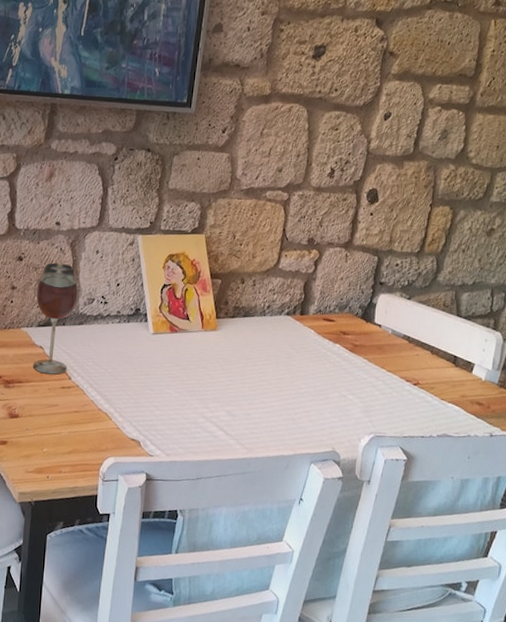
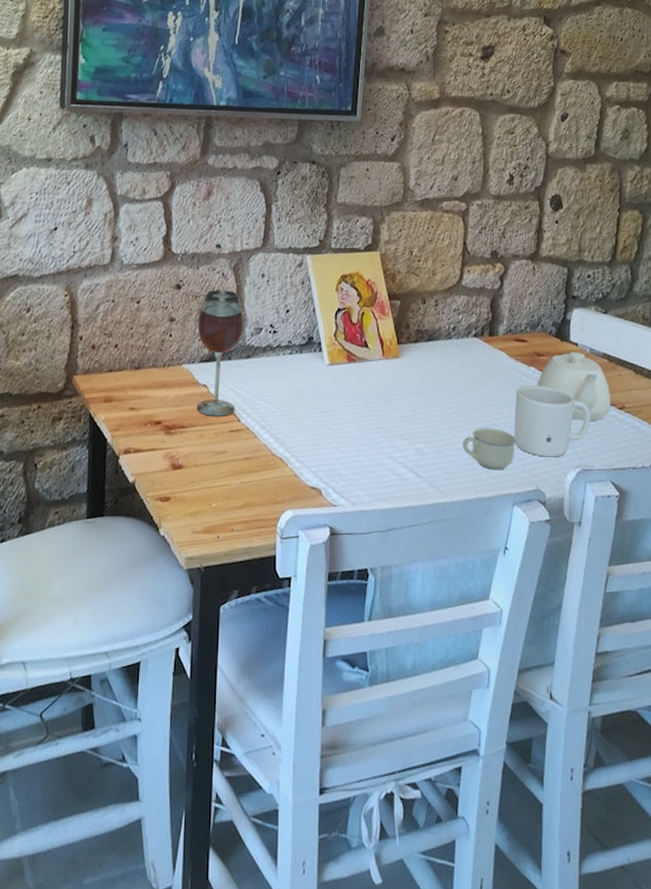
cup: none [269,395,318,433] -> present [463,428,517,470]
mug: none [316,360,387,424] -> present [514,385,591,458]
teapot: none [340,332,407,394] -> present [537,352,611,421]

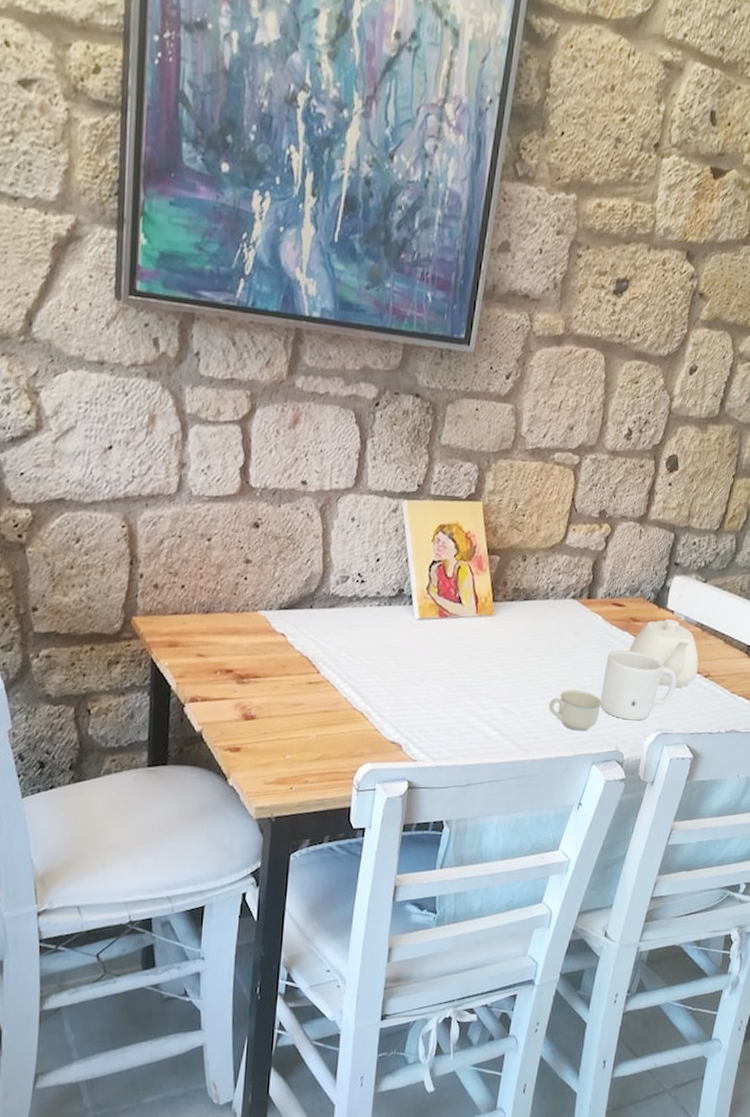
wineglass: present [196,290,244,416] -> none [272,531,330,668]

